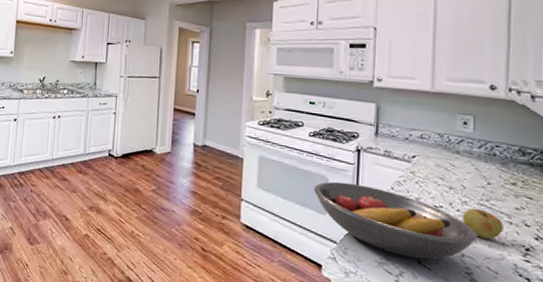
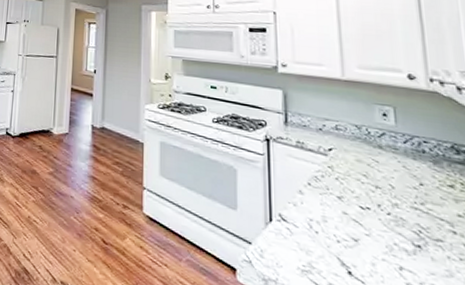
fruit bowl: present [314,181,478,260] -> none [222,173,417,271]
apple: present [462,208,503,240] -> none [394,212,446,251]

